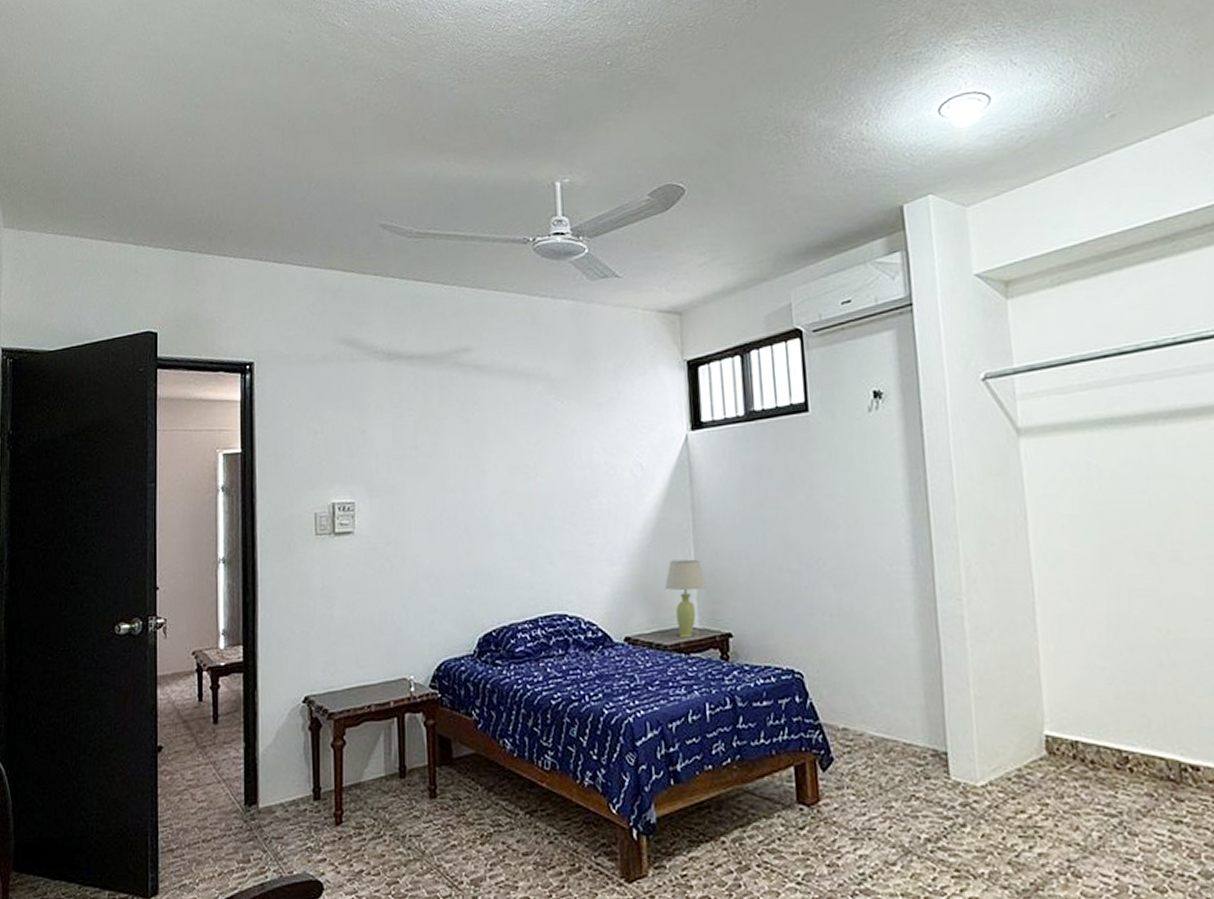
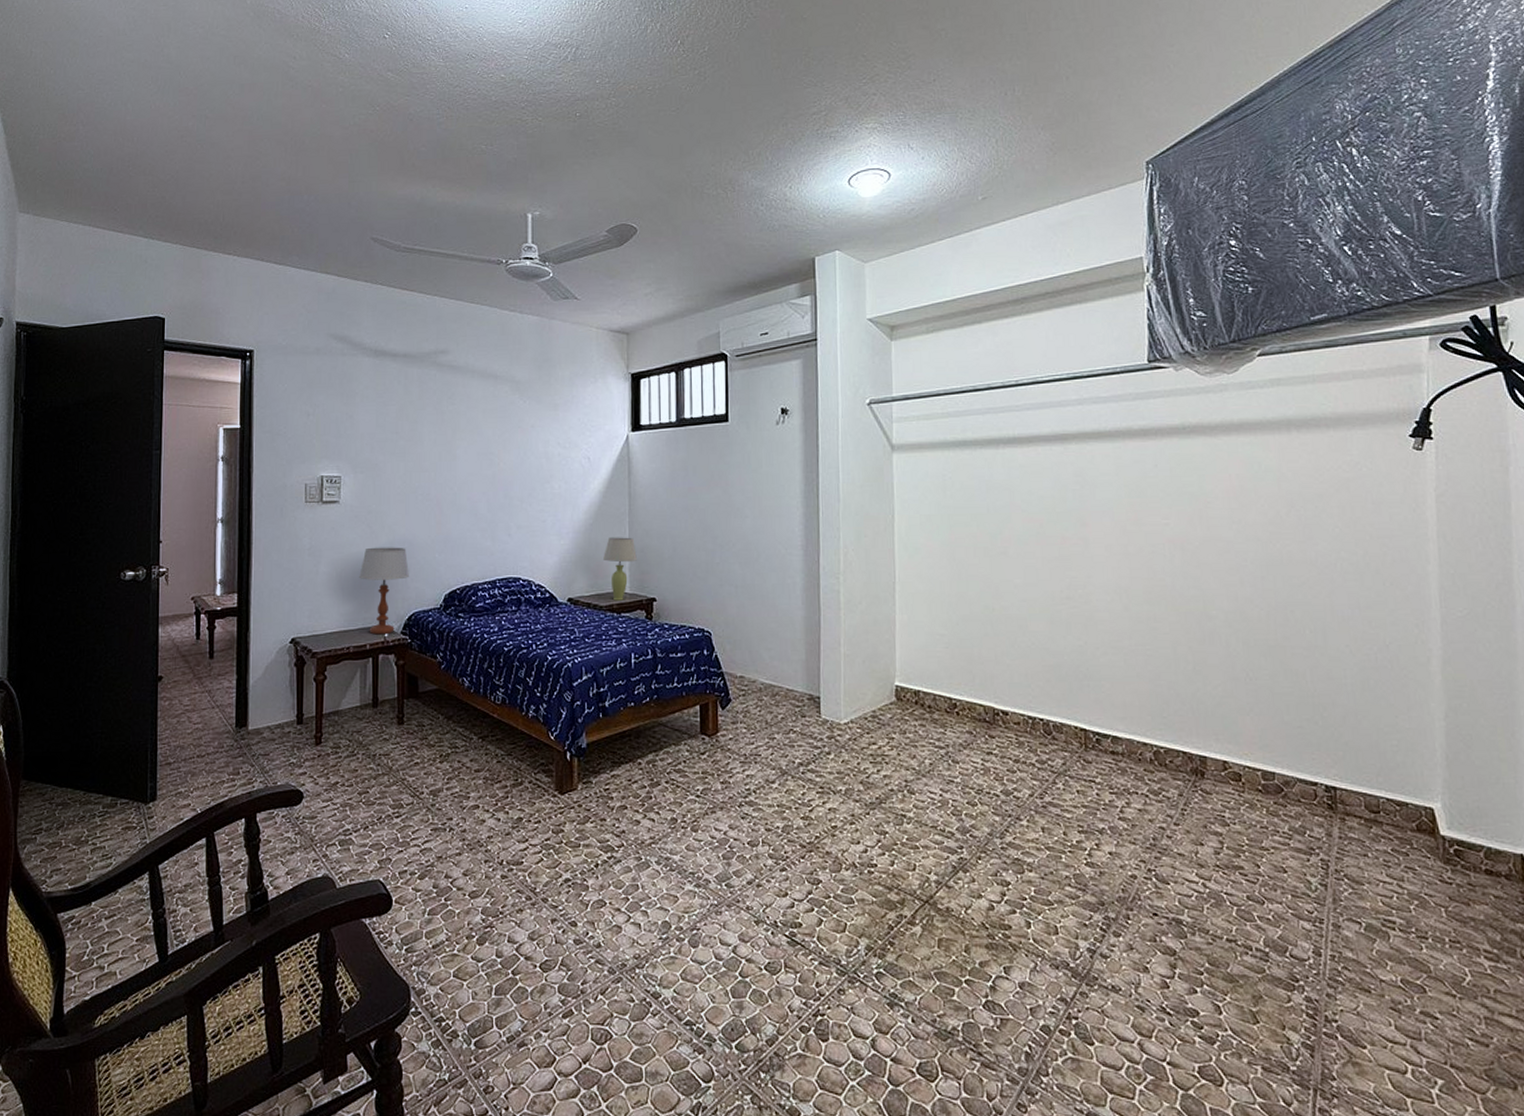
table lamp: none [379,583,436,690] -> present [359,547,409,635]

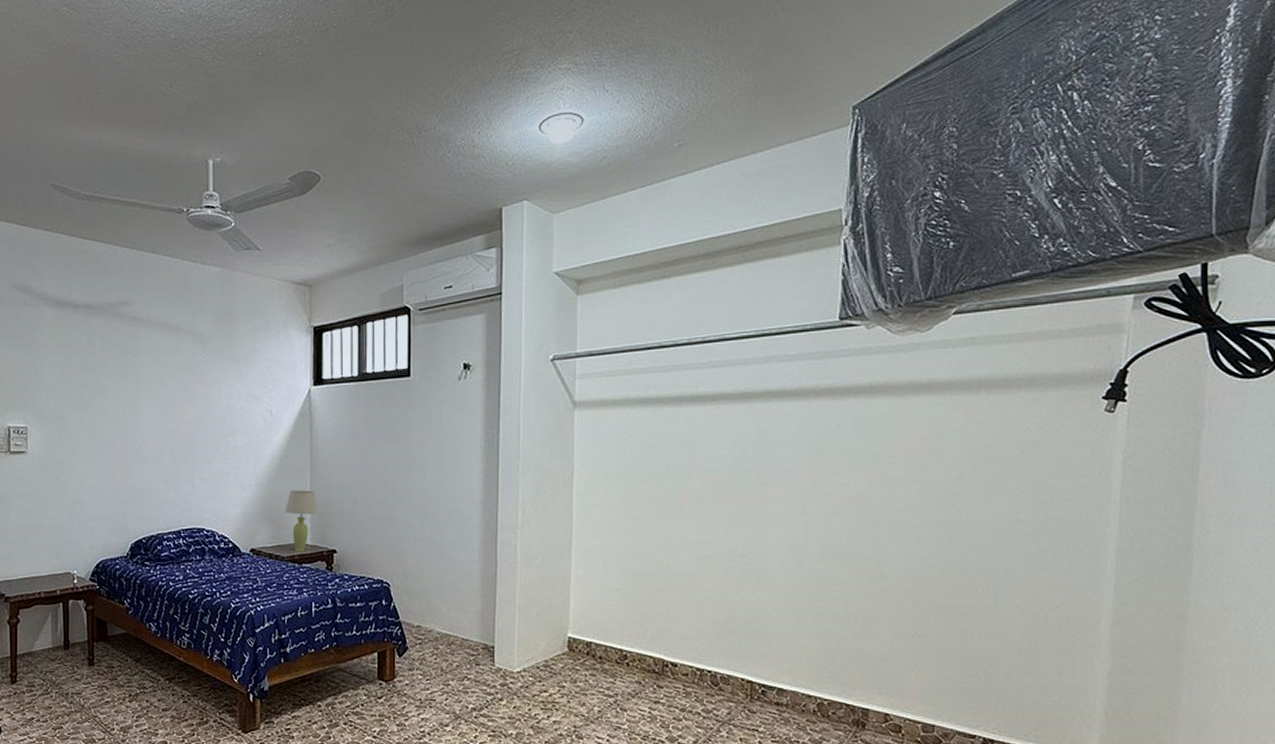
table lamp: present [359,547,409,635] -> none [48,497,96,581]

